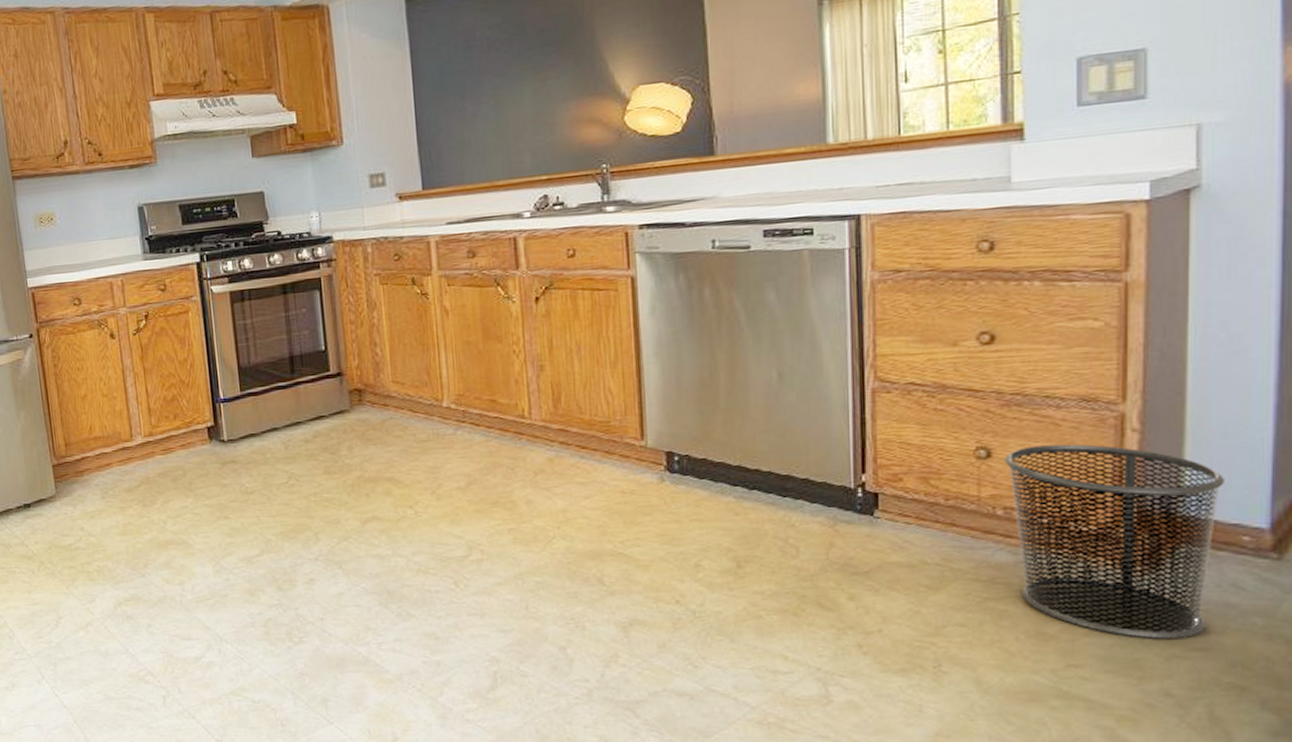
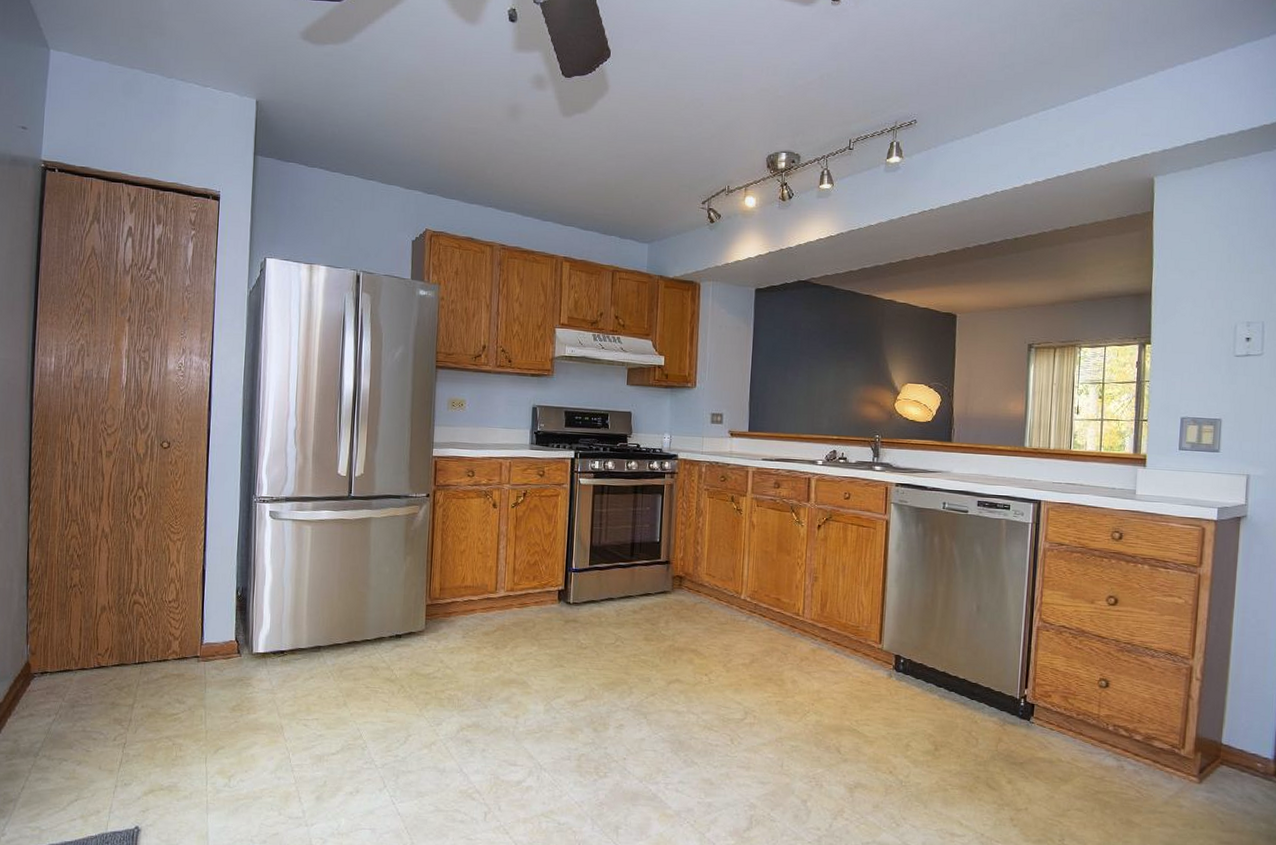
trash can: present [1005,444,1224,640] -> none [1117,682,1249,834]

